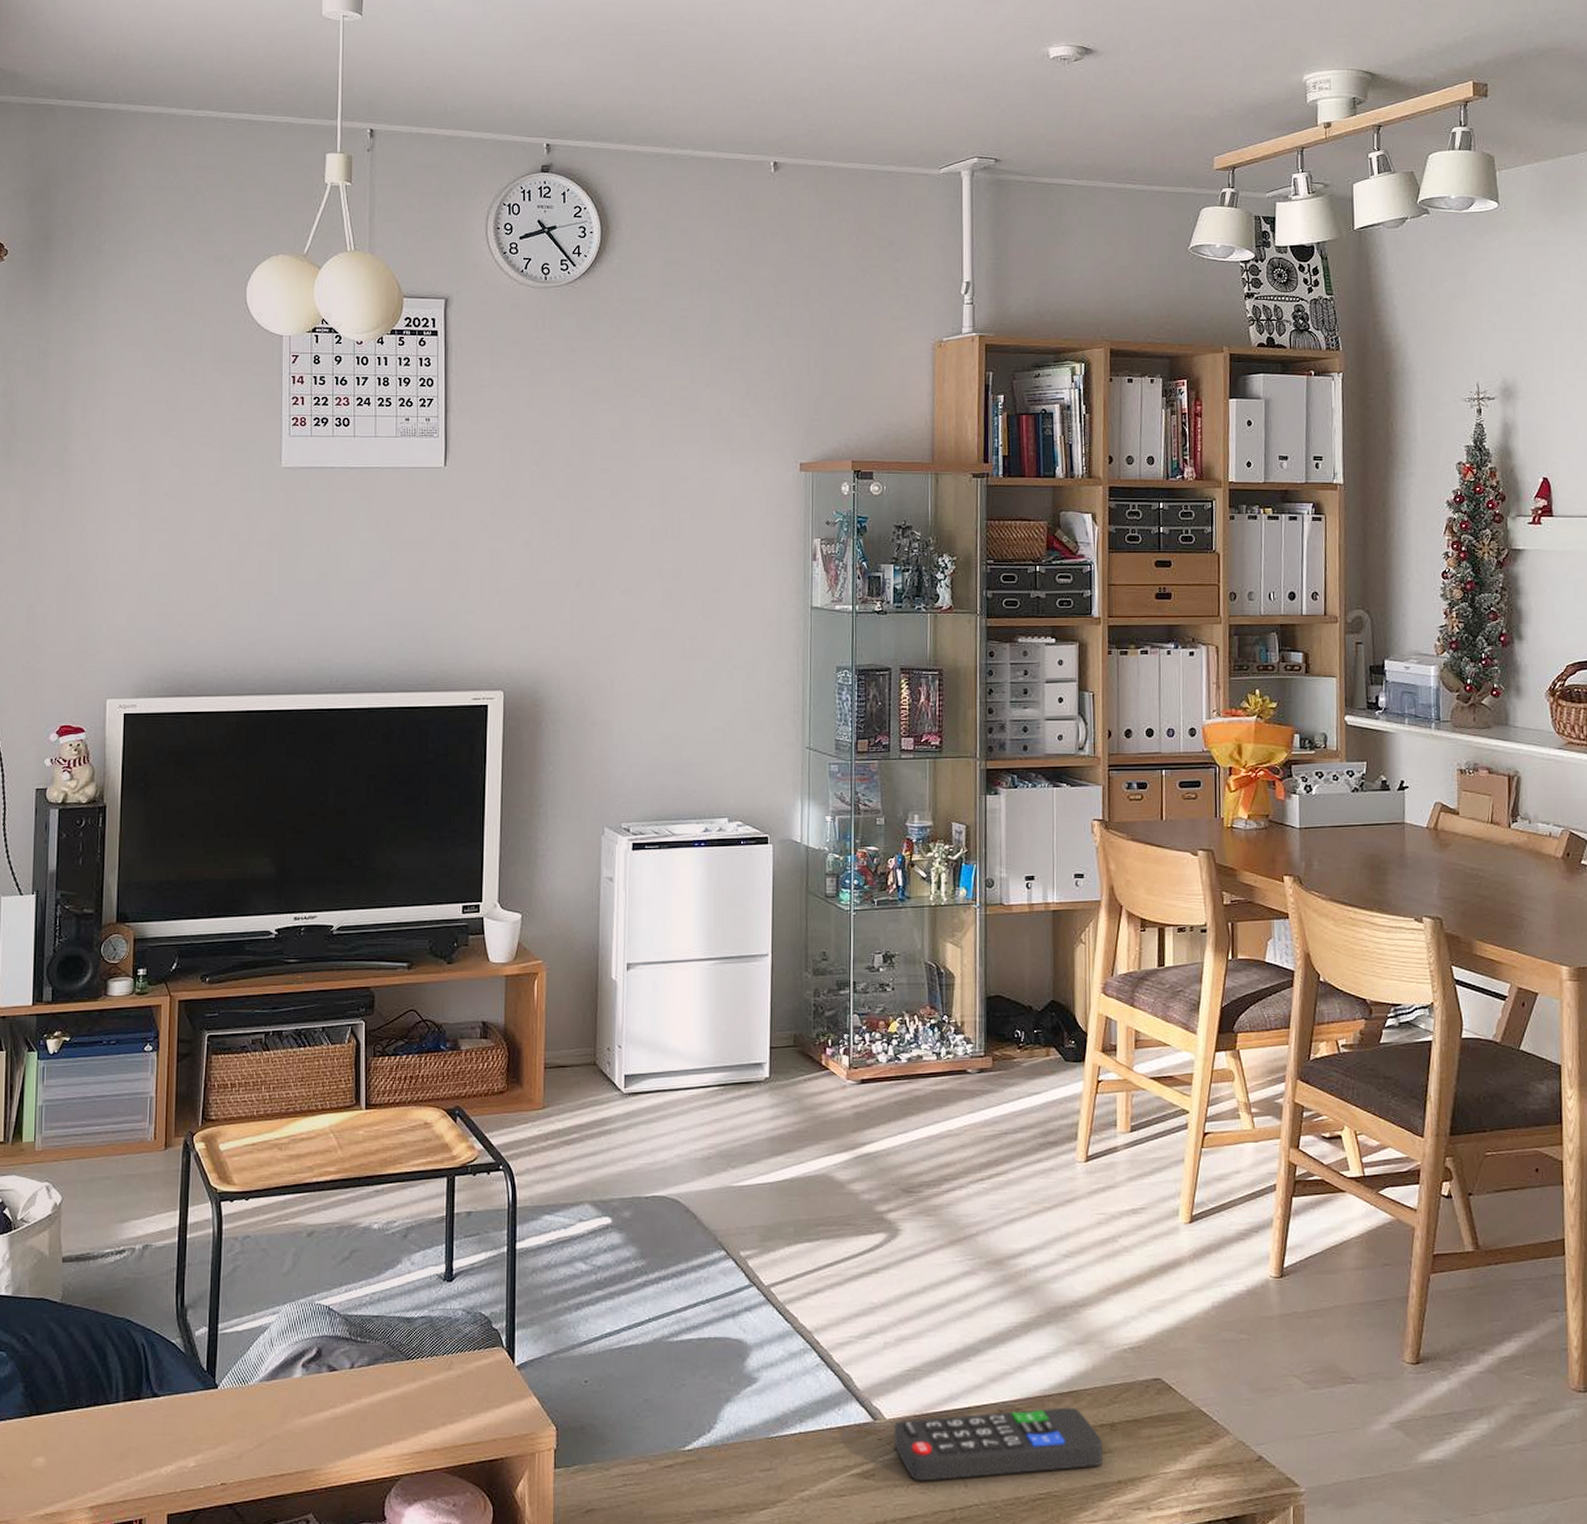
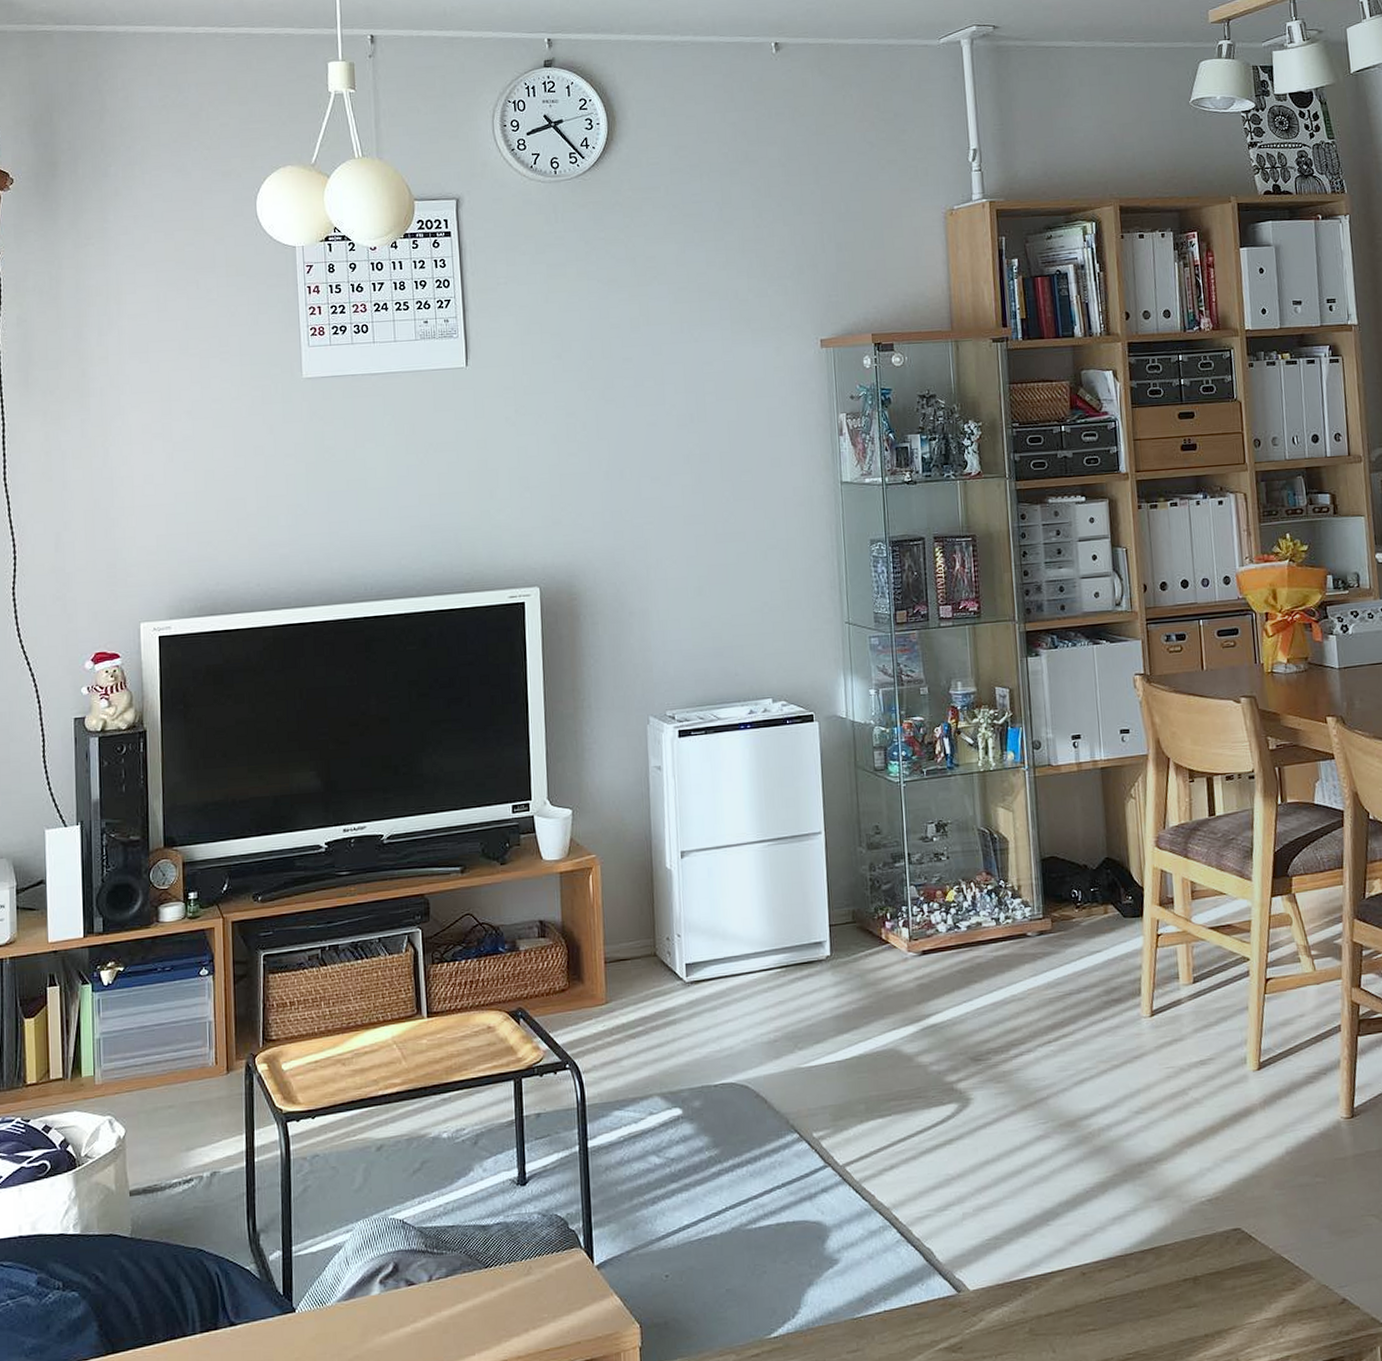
remote control: present [894,1407,1104,1481] -> none [978,1264,1189,1351]

